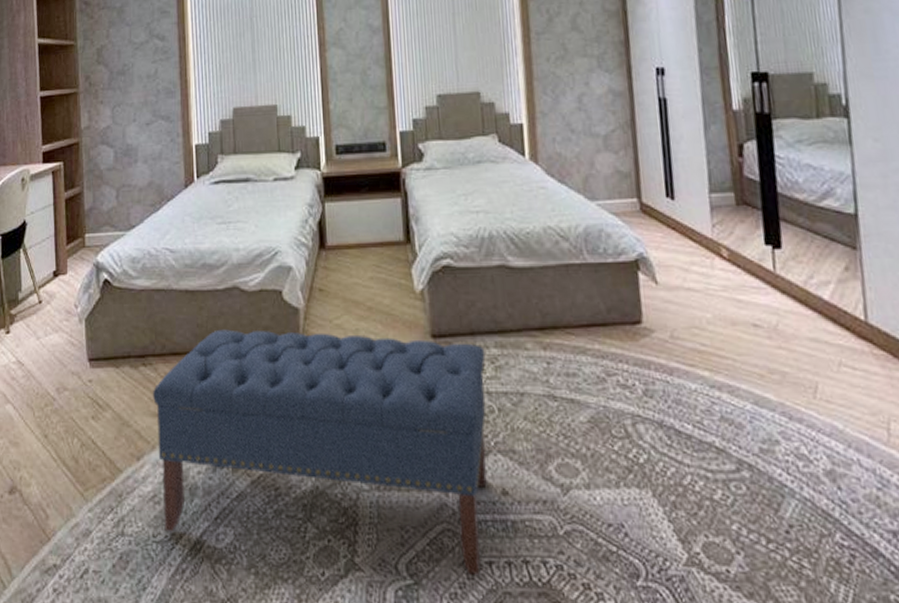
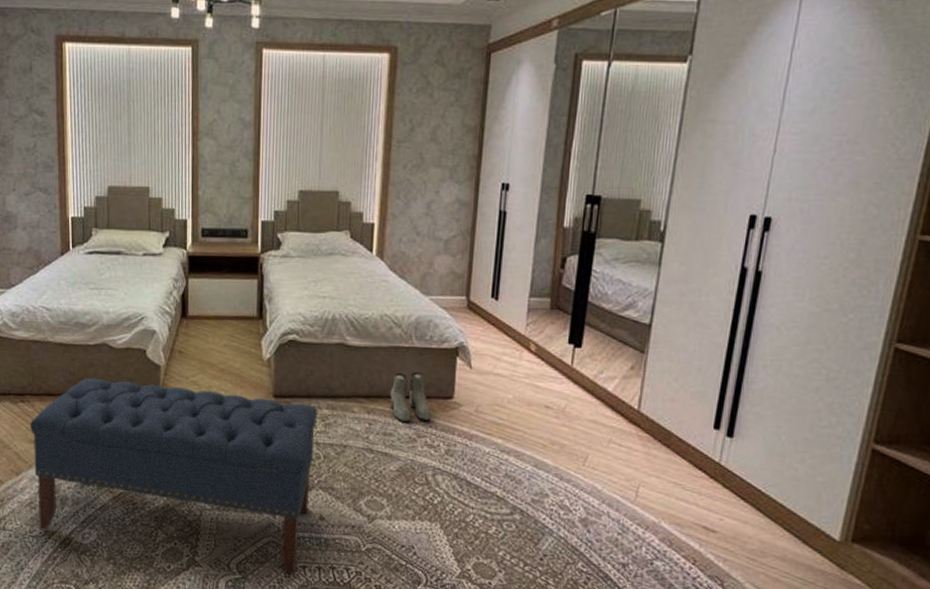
boots: none [566,294,619,357] -> present [390,372,431,422]

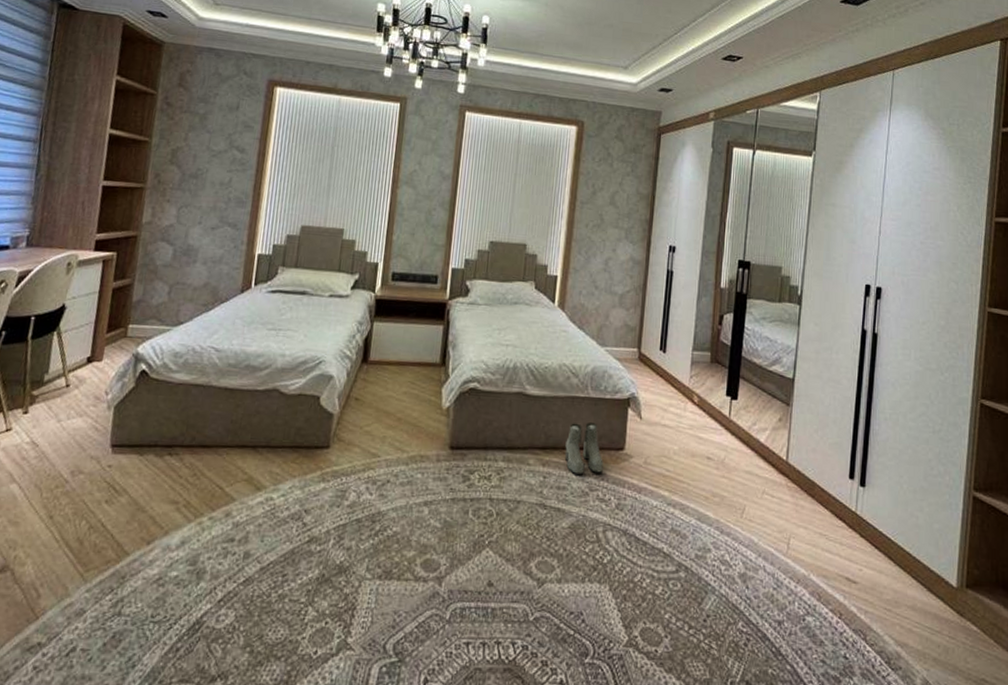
bench: present [30,377,318,575] -> none [164,427,494,654]

